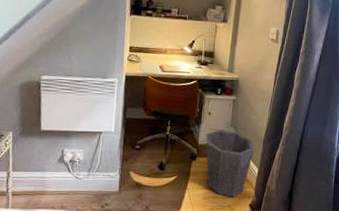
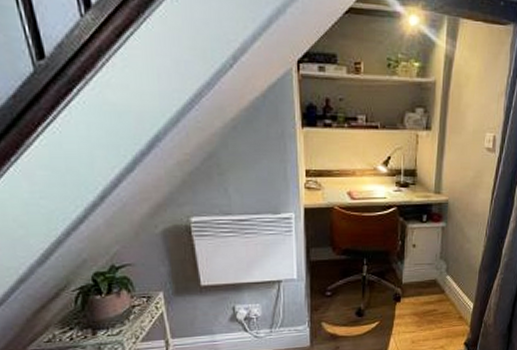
waste bin: present [206,129,255,198] -> none [411,263,469,338]

